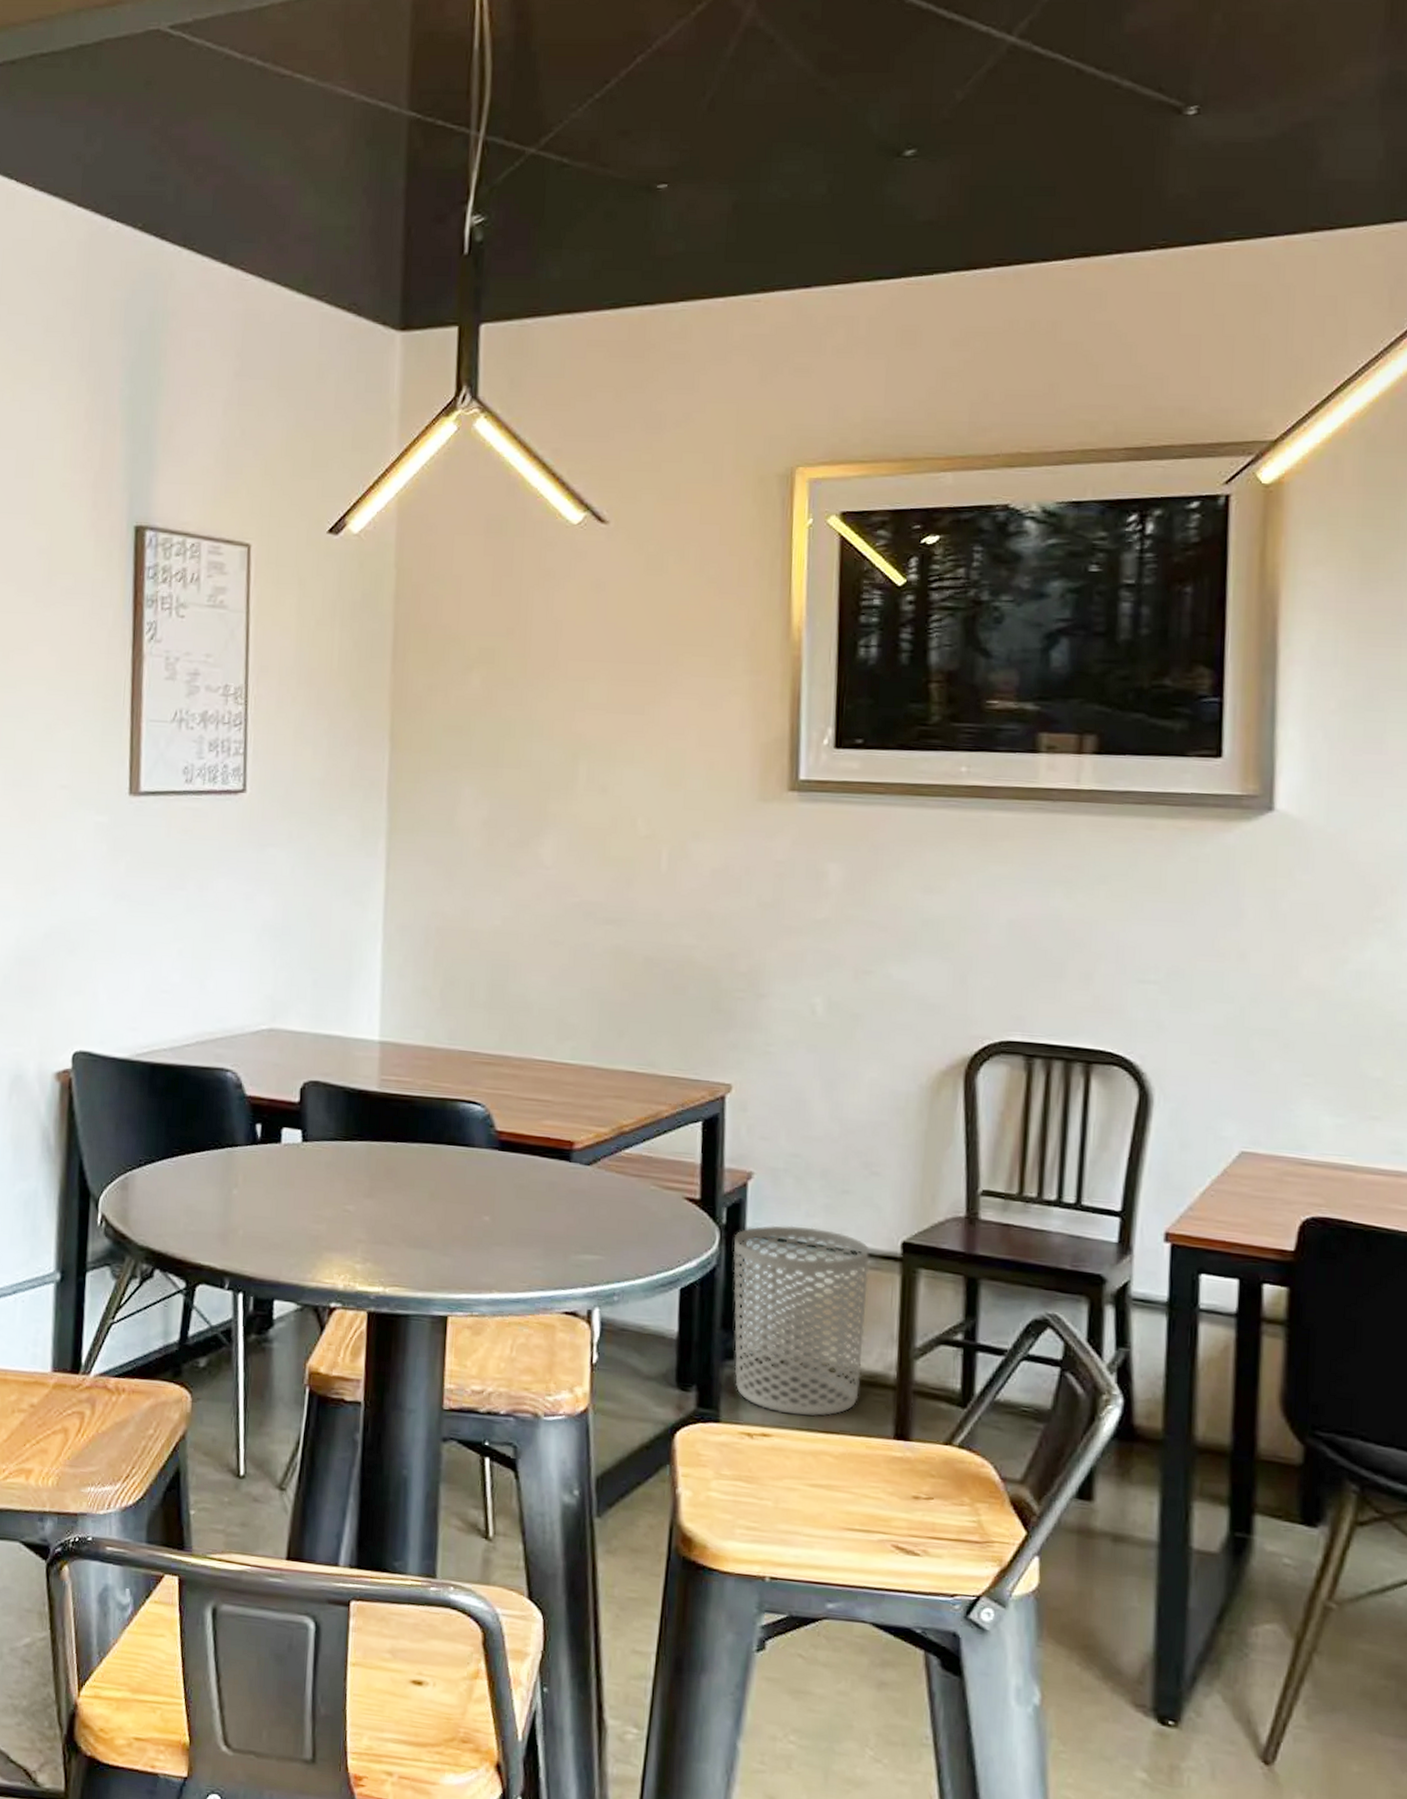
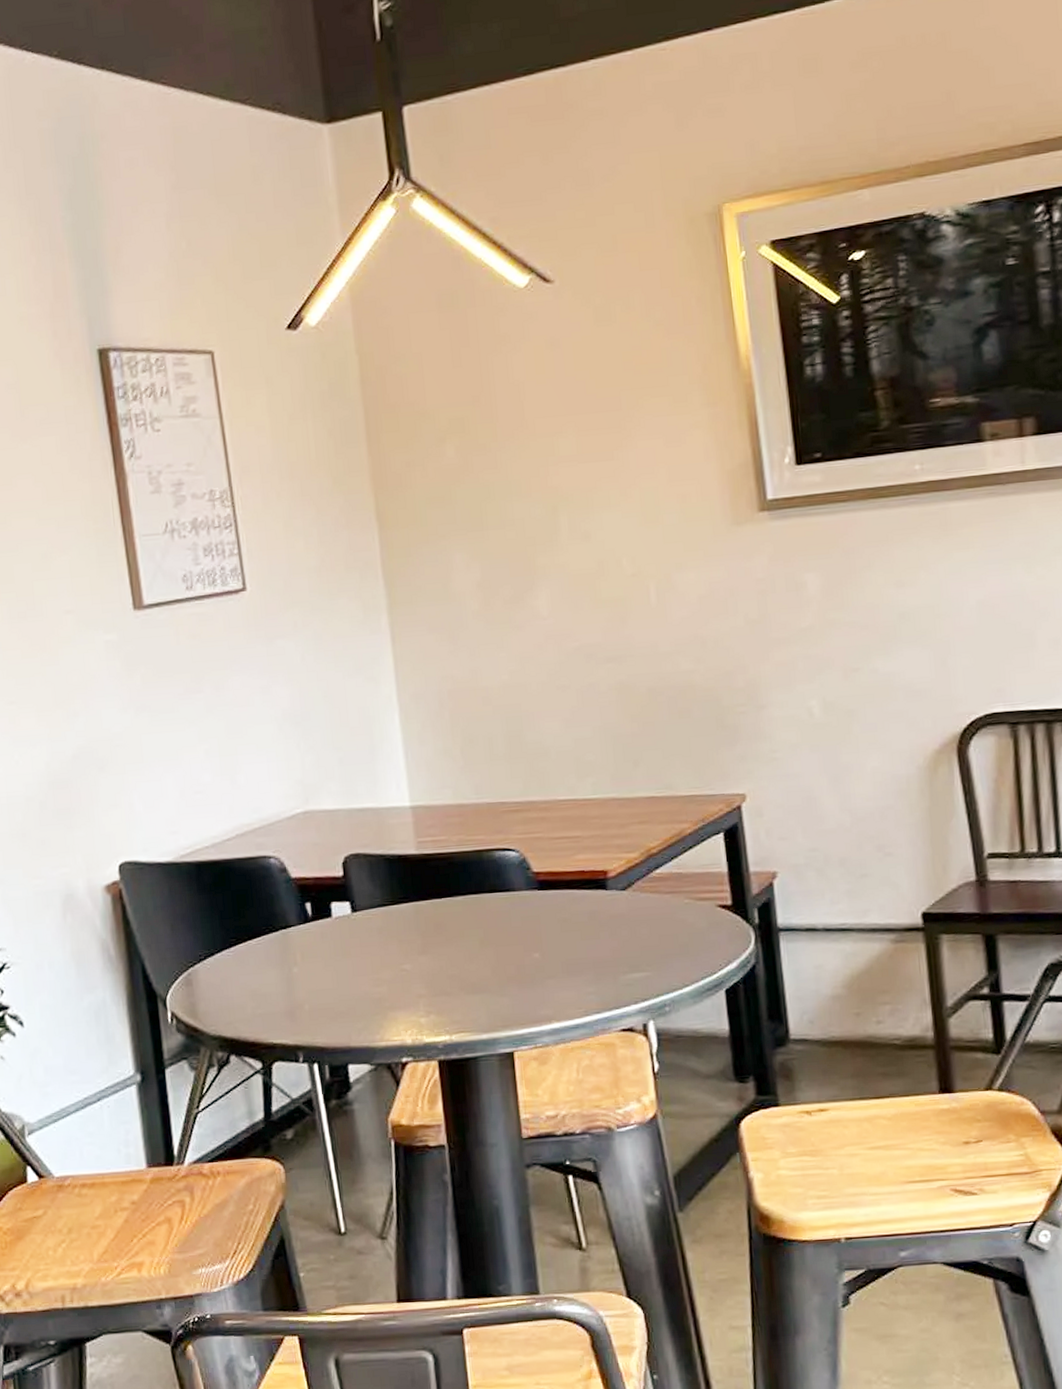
waste bin: present [733,1225,870,1416] -> none [769,913,902,1088]

